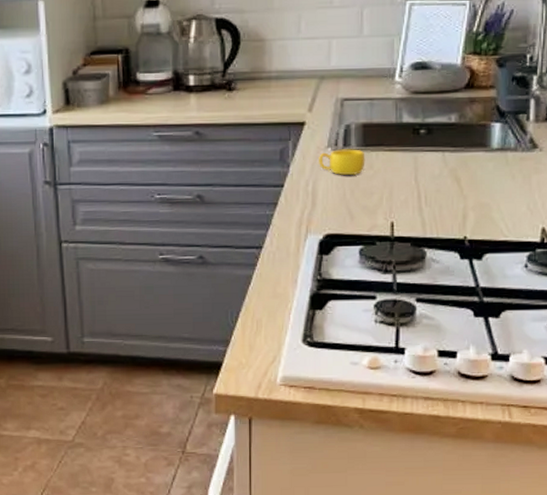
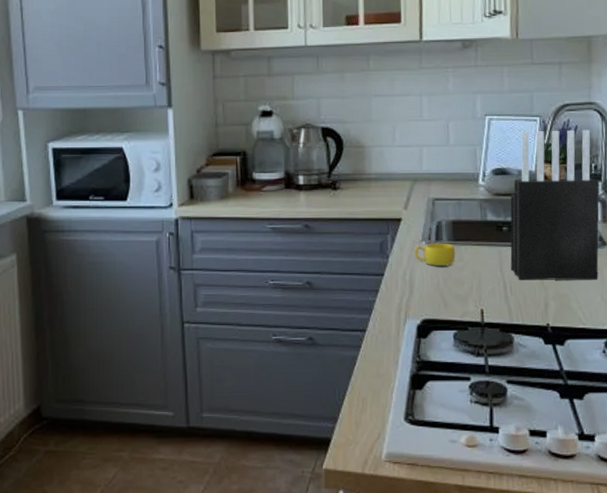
knife block: none [427,14,534,189] -> present [510,130,599,280]

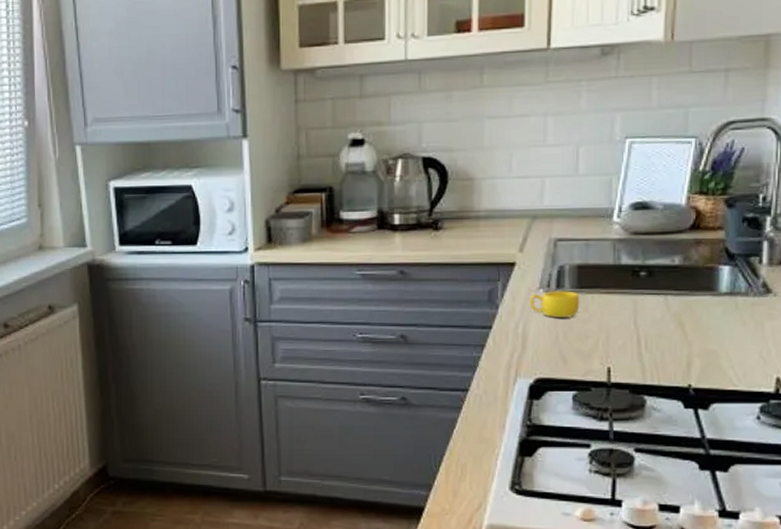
knife block: present [510,130,599,280] -> none [647,152,767,334]

